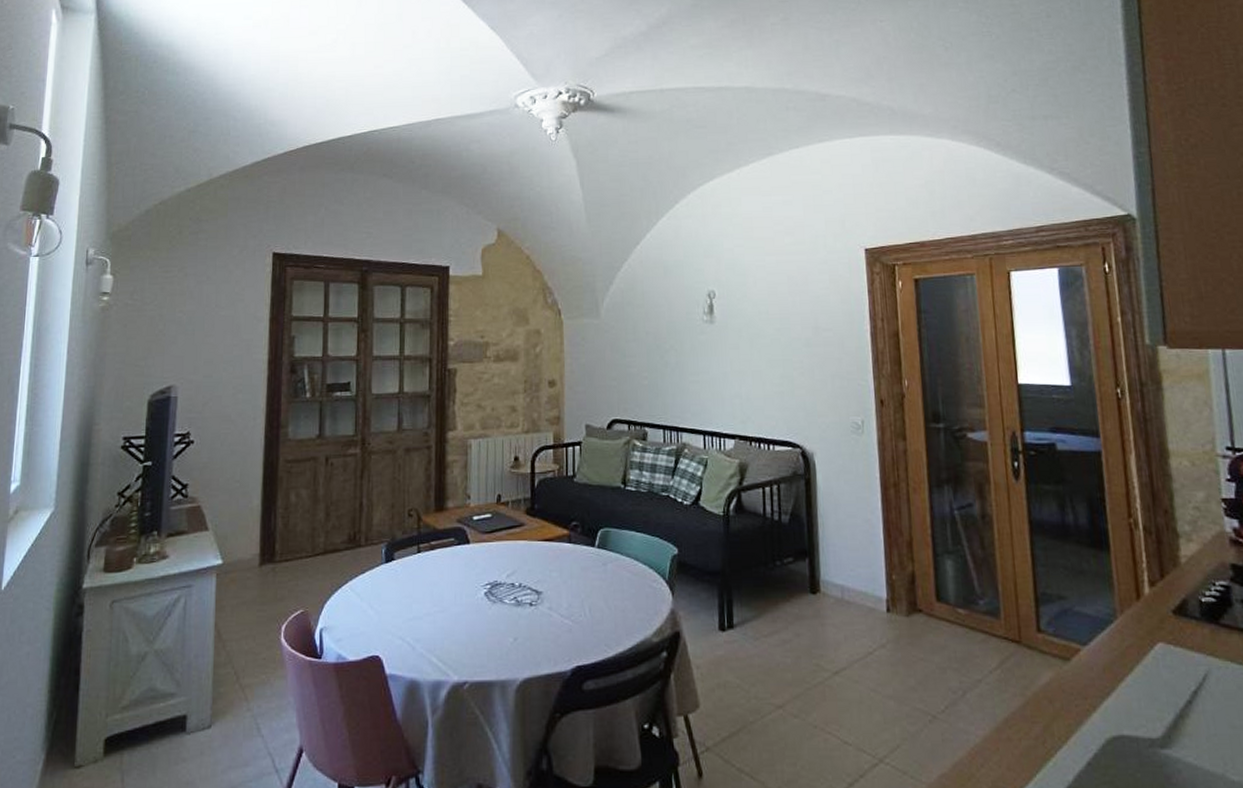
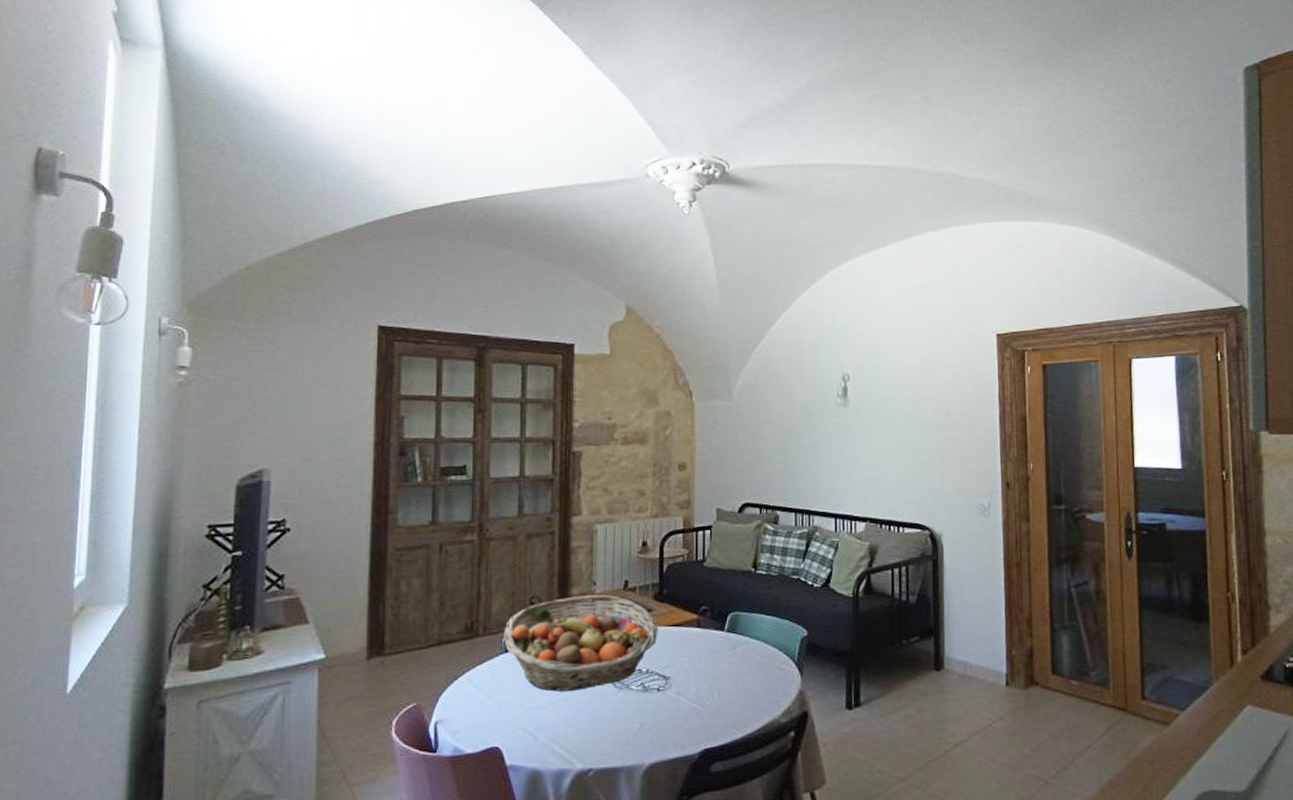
fruit basket: none [384,508,530,603] -> present [504,595,658,692]

